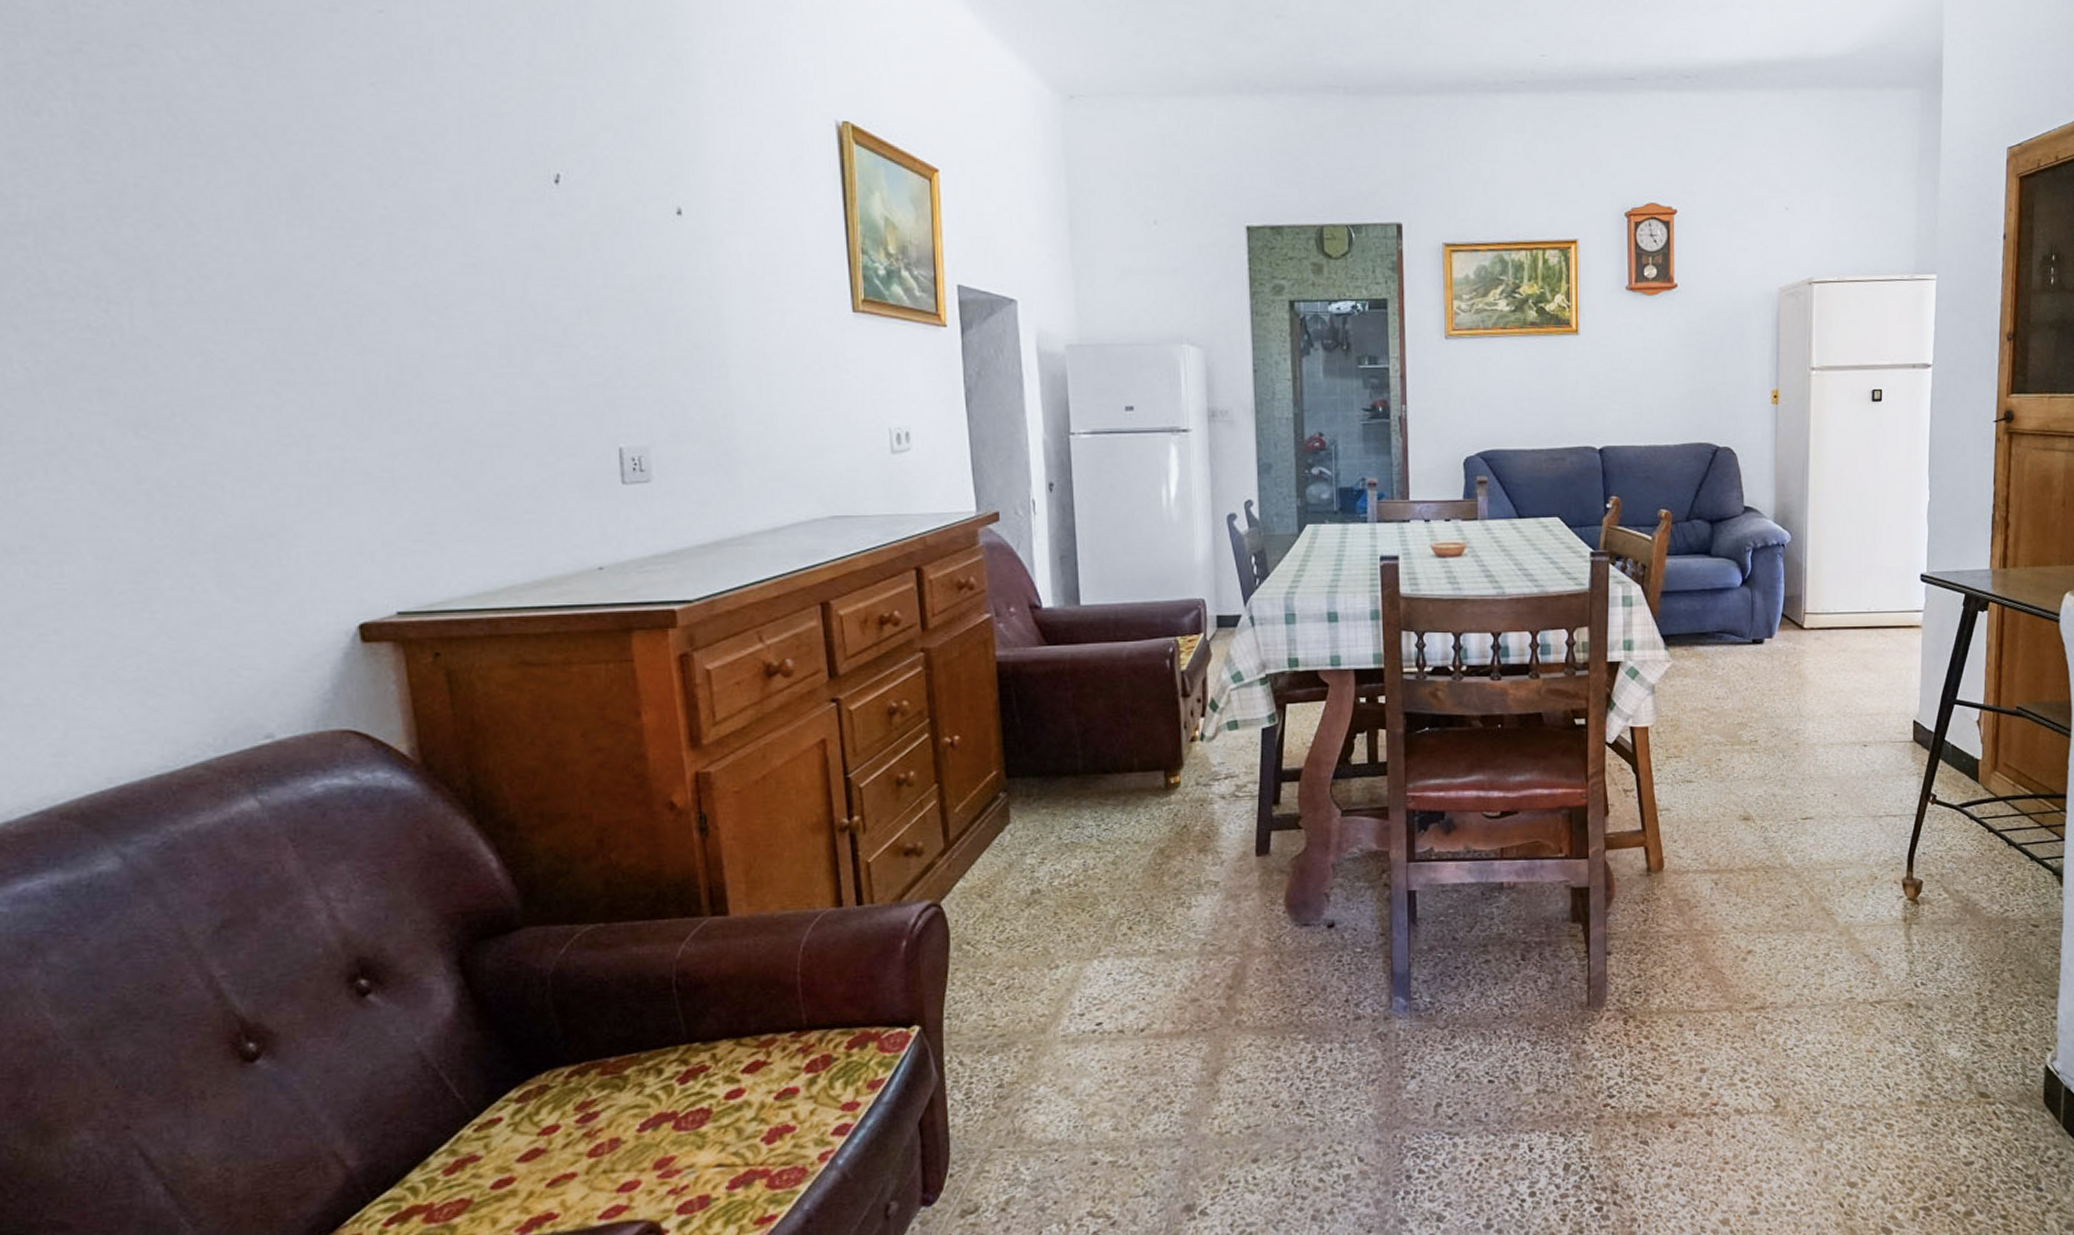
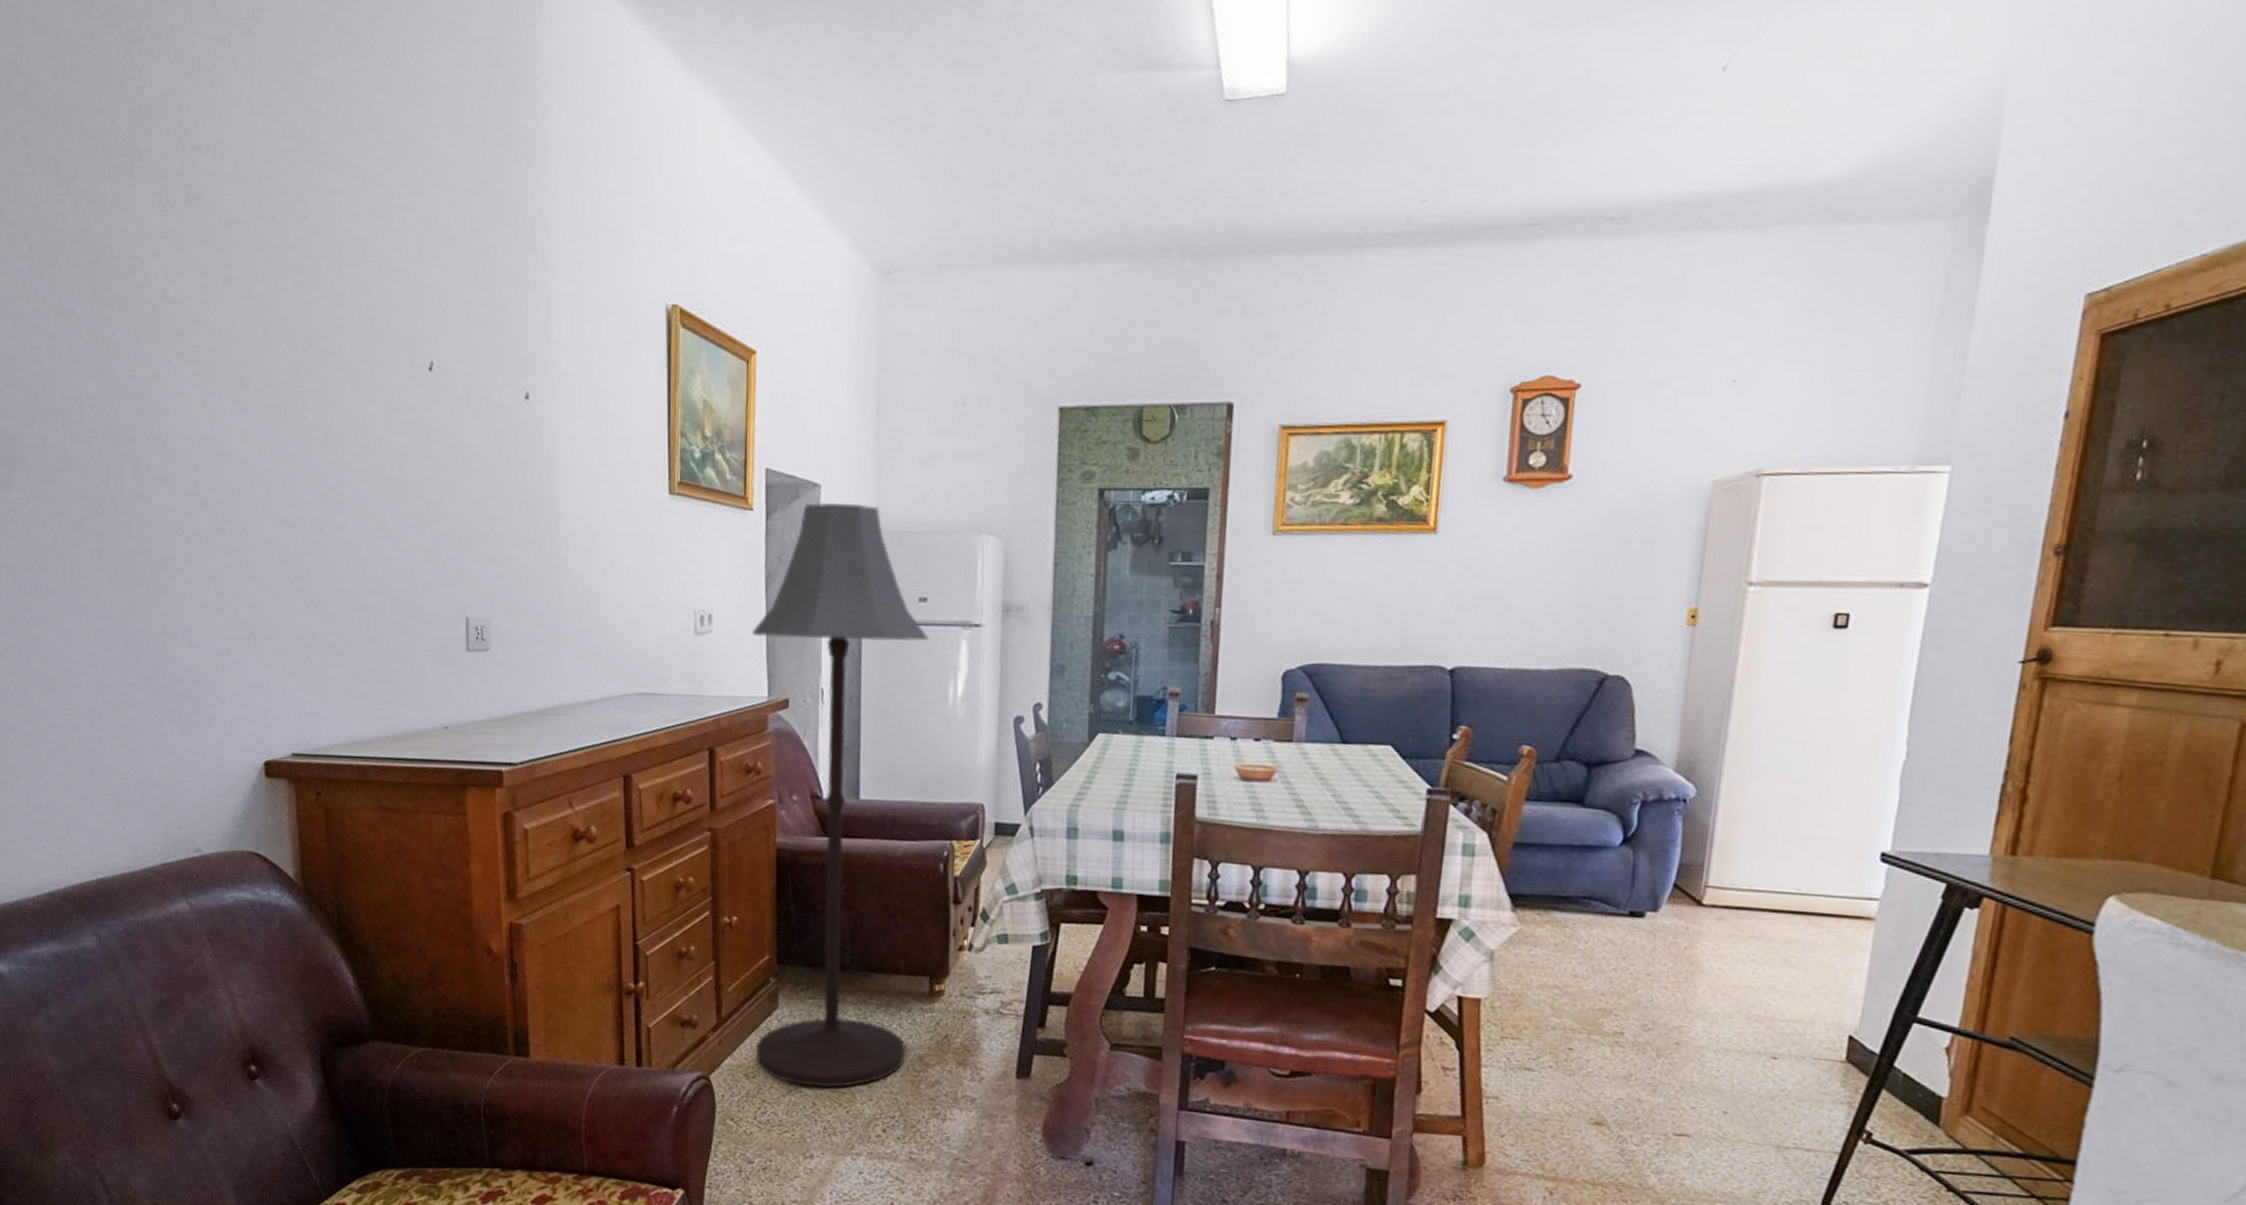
floor lamp: none [955,318,1147,897] -> present [752,503,929,1088]

